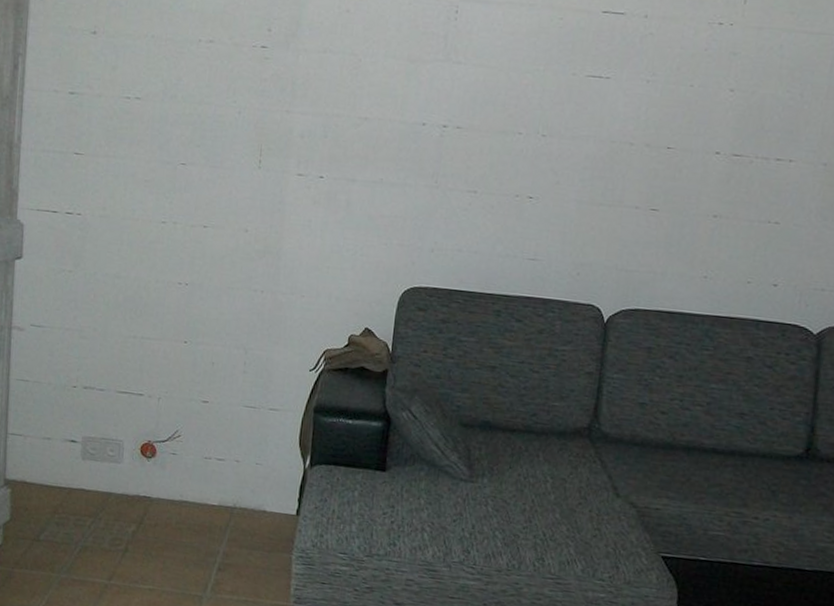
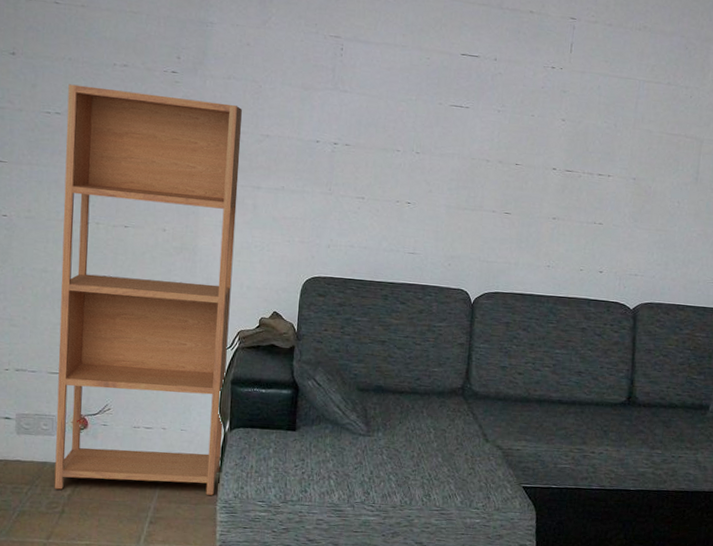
bookcase: none [118,65,338,542] -> present [54,84,242,495]

